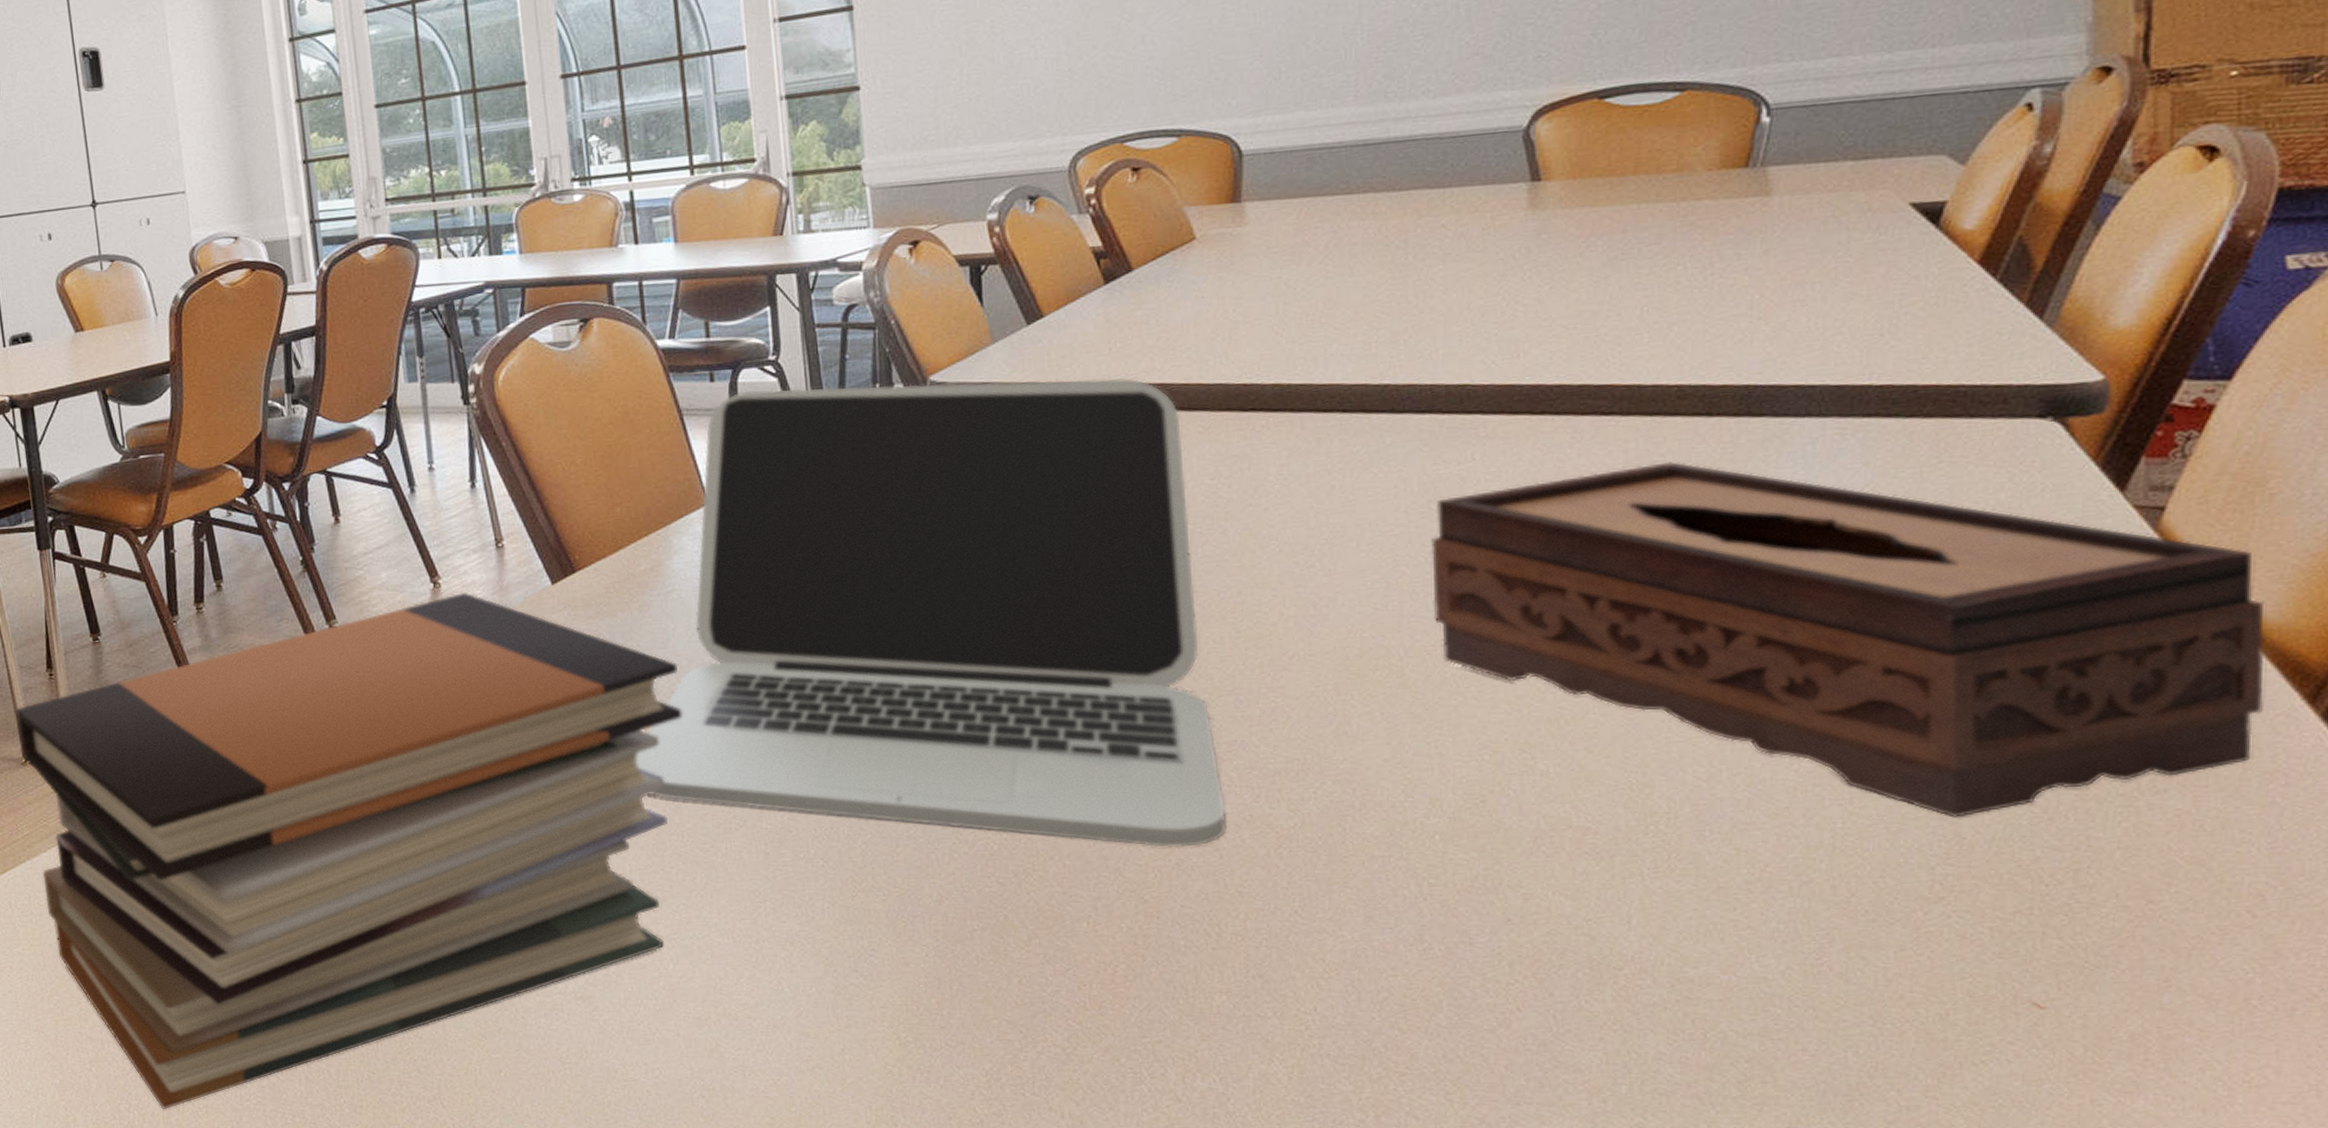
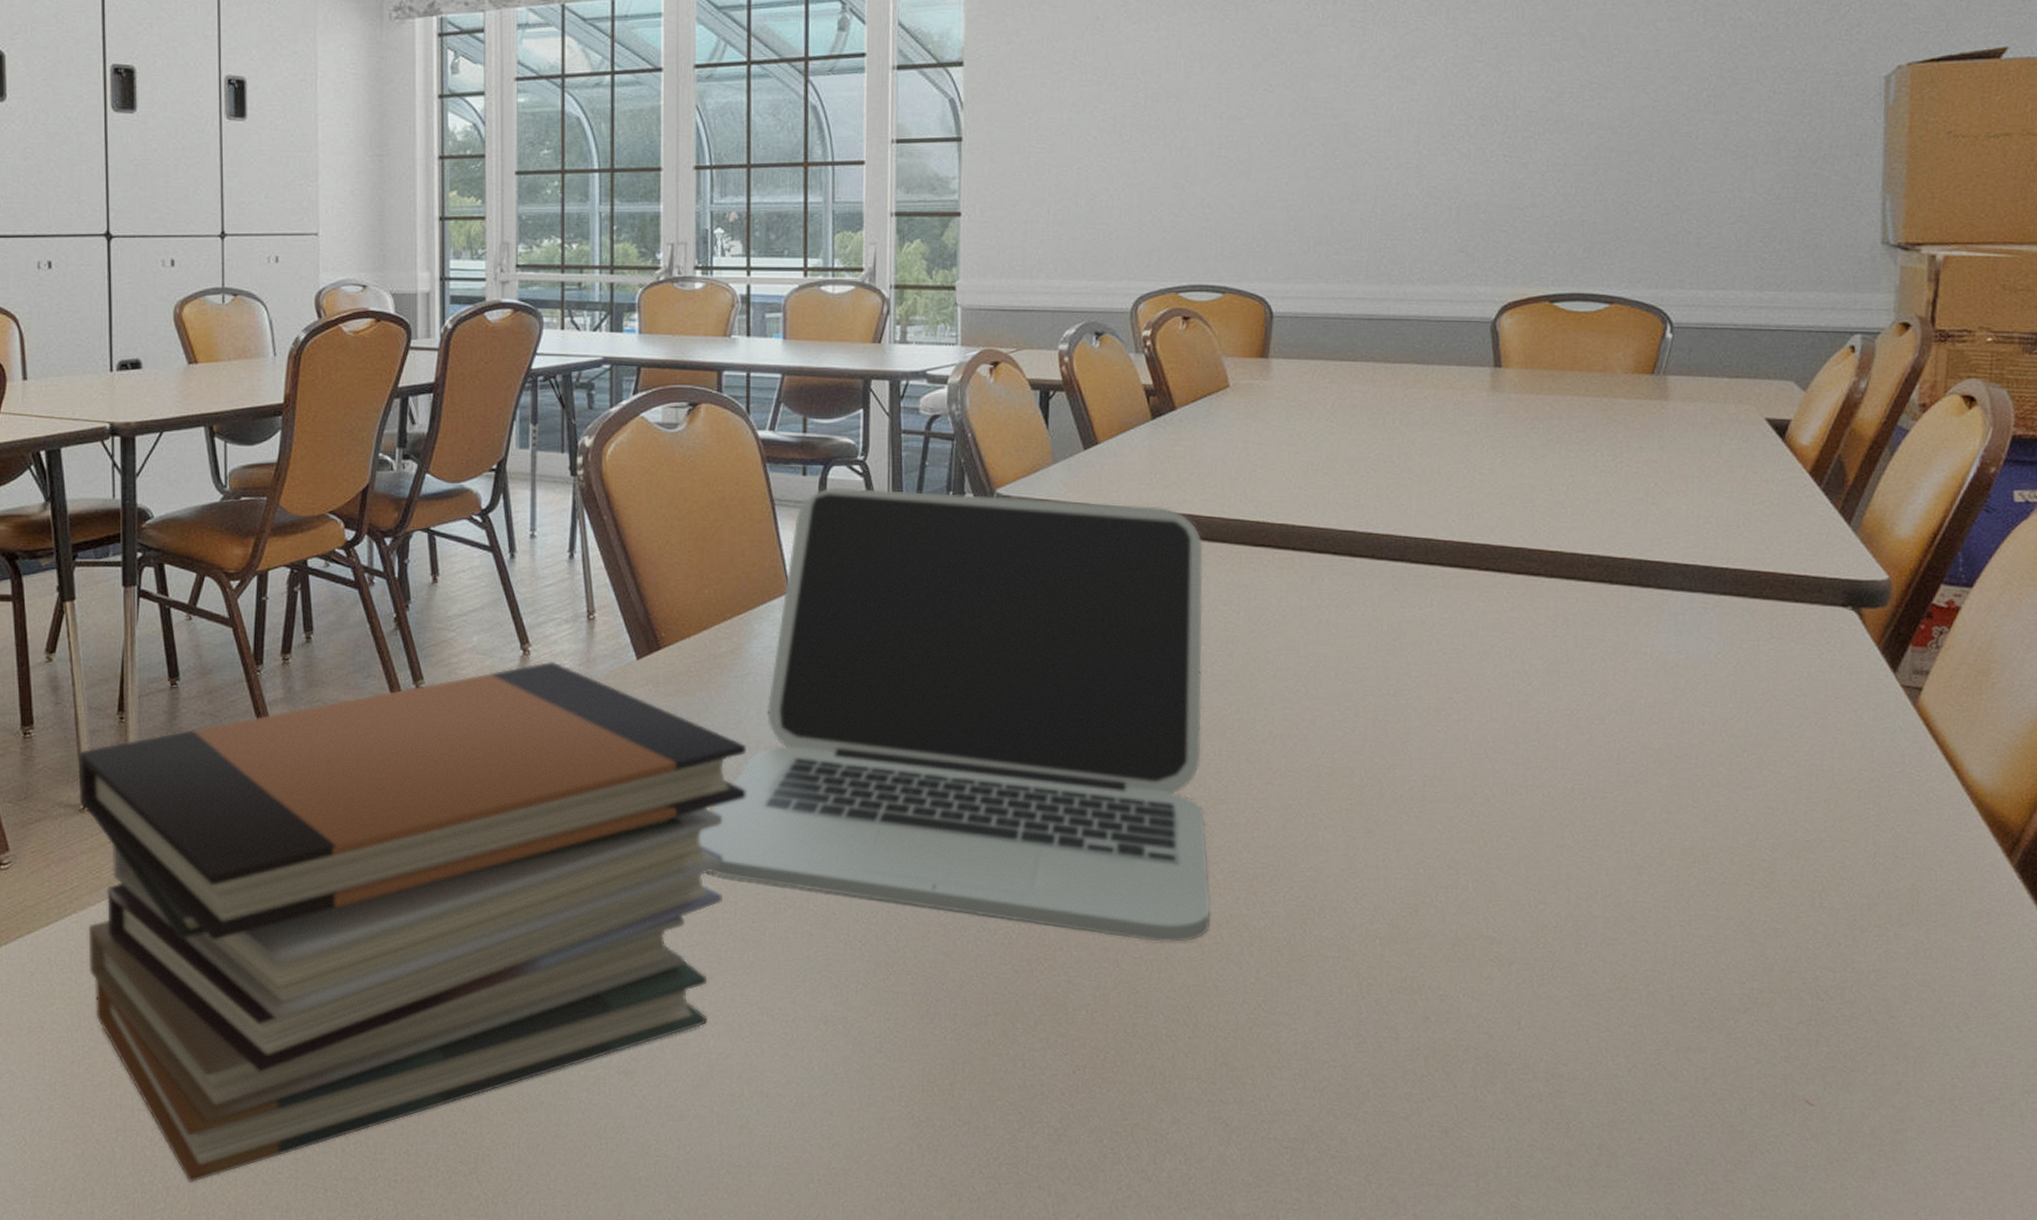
tissue box: present [1431,461,2265,818] -> none [1390,621,1982,940]

